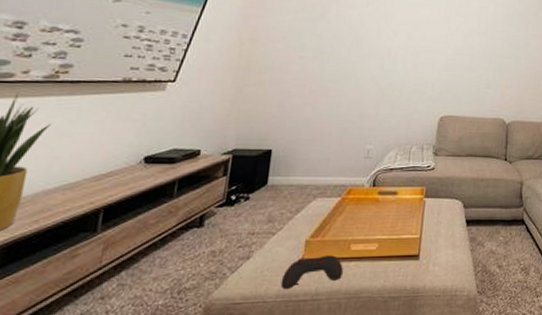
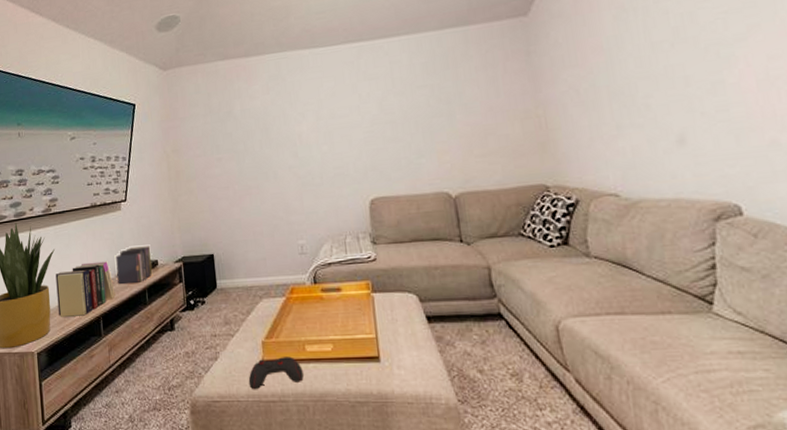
books: none [33,144,132,207] -> present [55,261,116,317]
books: none [138,133,195,174] -> present [116,246,153,285]

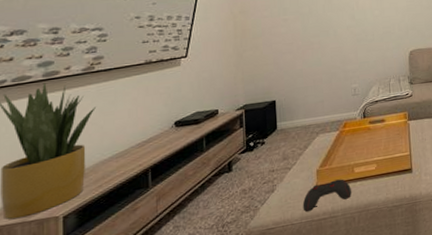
books: present [55,261,116,317] -> none [95,114,168,175]
books: present [116,246,153,285] -> none [171,97,212,136]

